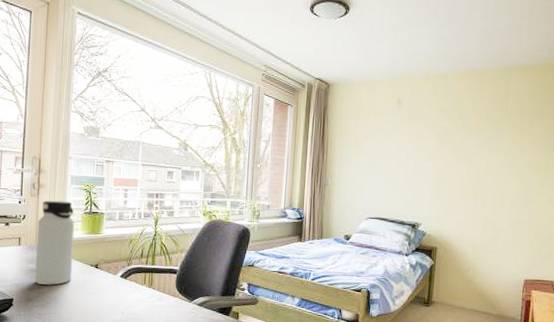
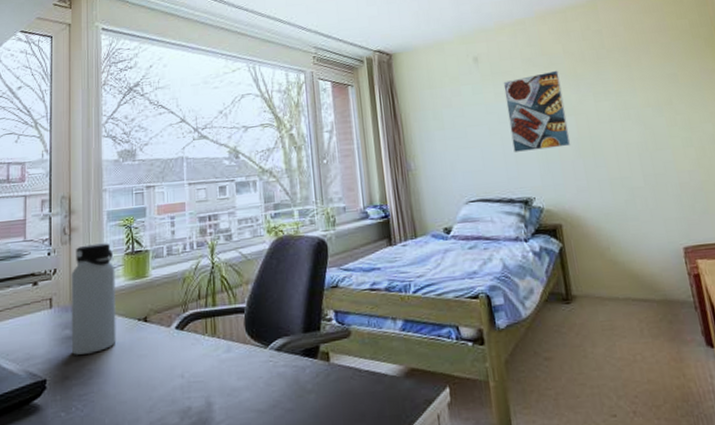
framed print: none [413,123,465,188] -> present [503,70,571,152]

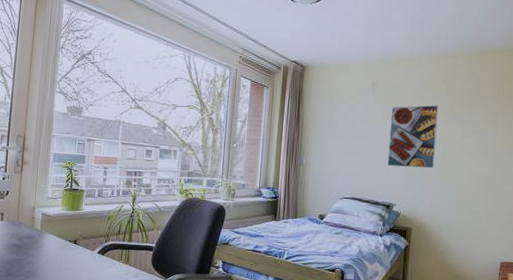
water bottle: present [71,243,116,355] -> none [15,177,56,260]

